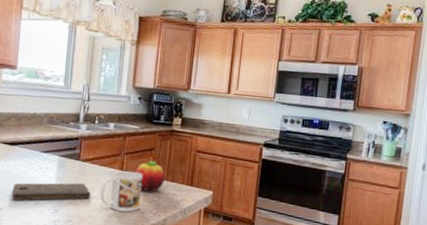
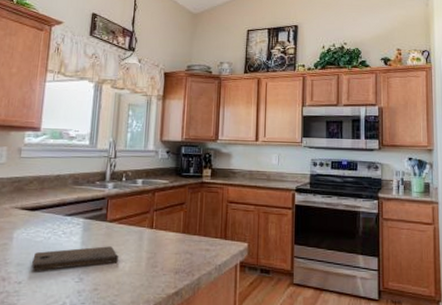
mug: present [100,170,142,212] -> none [128,228,173,274]
fruit: present [135,161,165,192] -> none [166,216,197,249]

